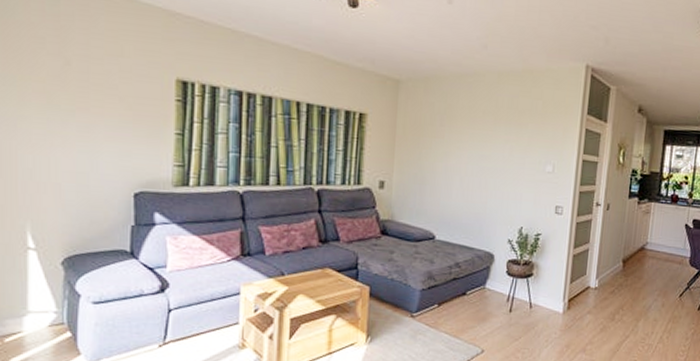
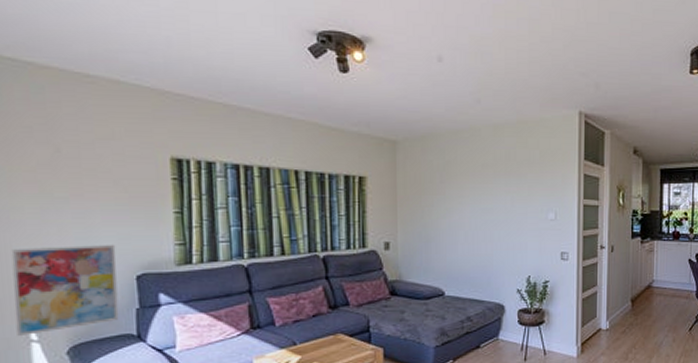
wall art: none [15,156,116,243] -> present [11,244,119,336]

